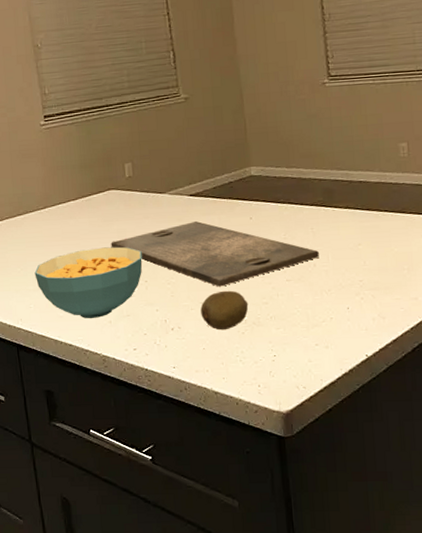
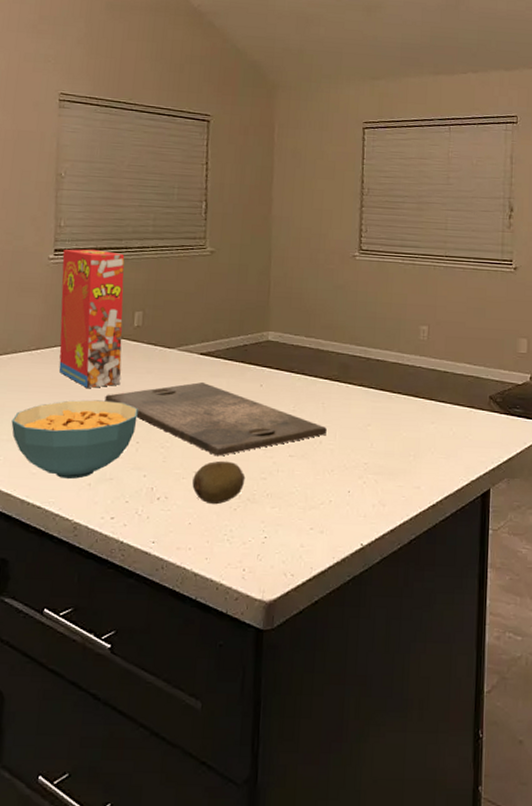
cereal box: none [52,110,123,237] -> present [59,249,125,388]

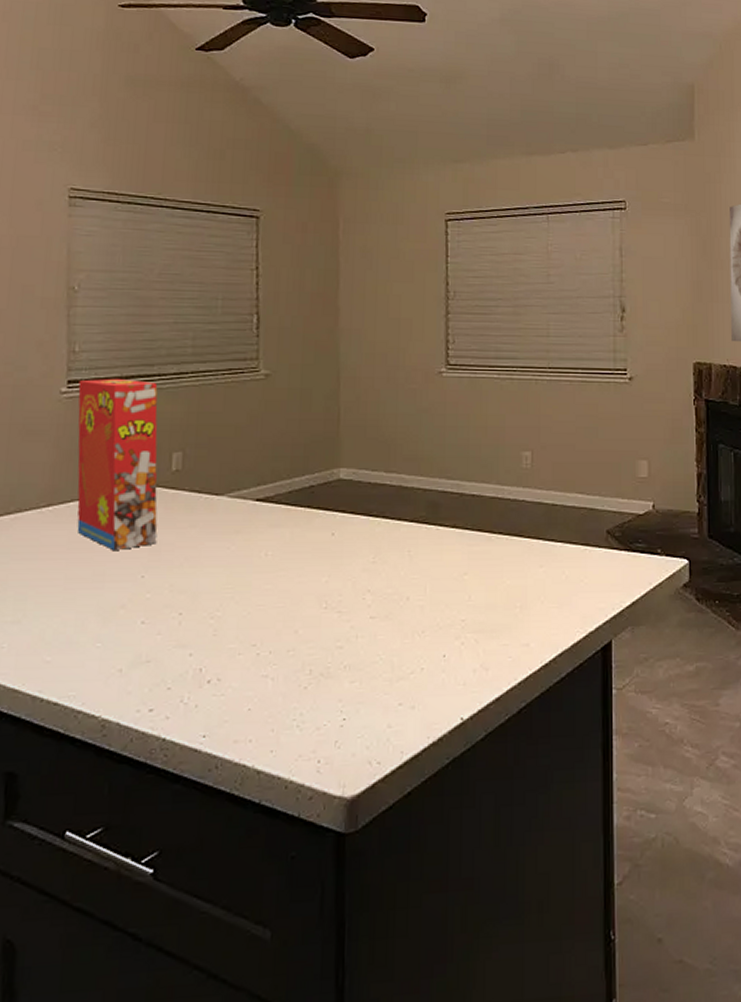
cereal bowl: present [11,400,138,480] -> none [17,564,180,666]
cutting board: present [104,382,327,456] -> none [137,535,415,624]
fruit: present [192,460,246,505] -> none [251,629,317,684]

